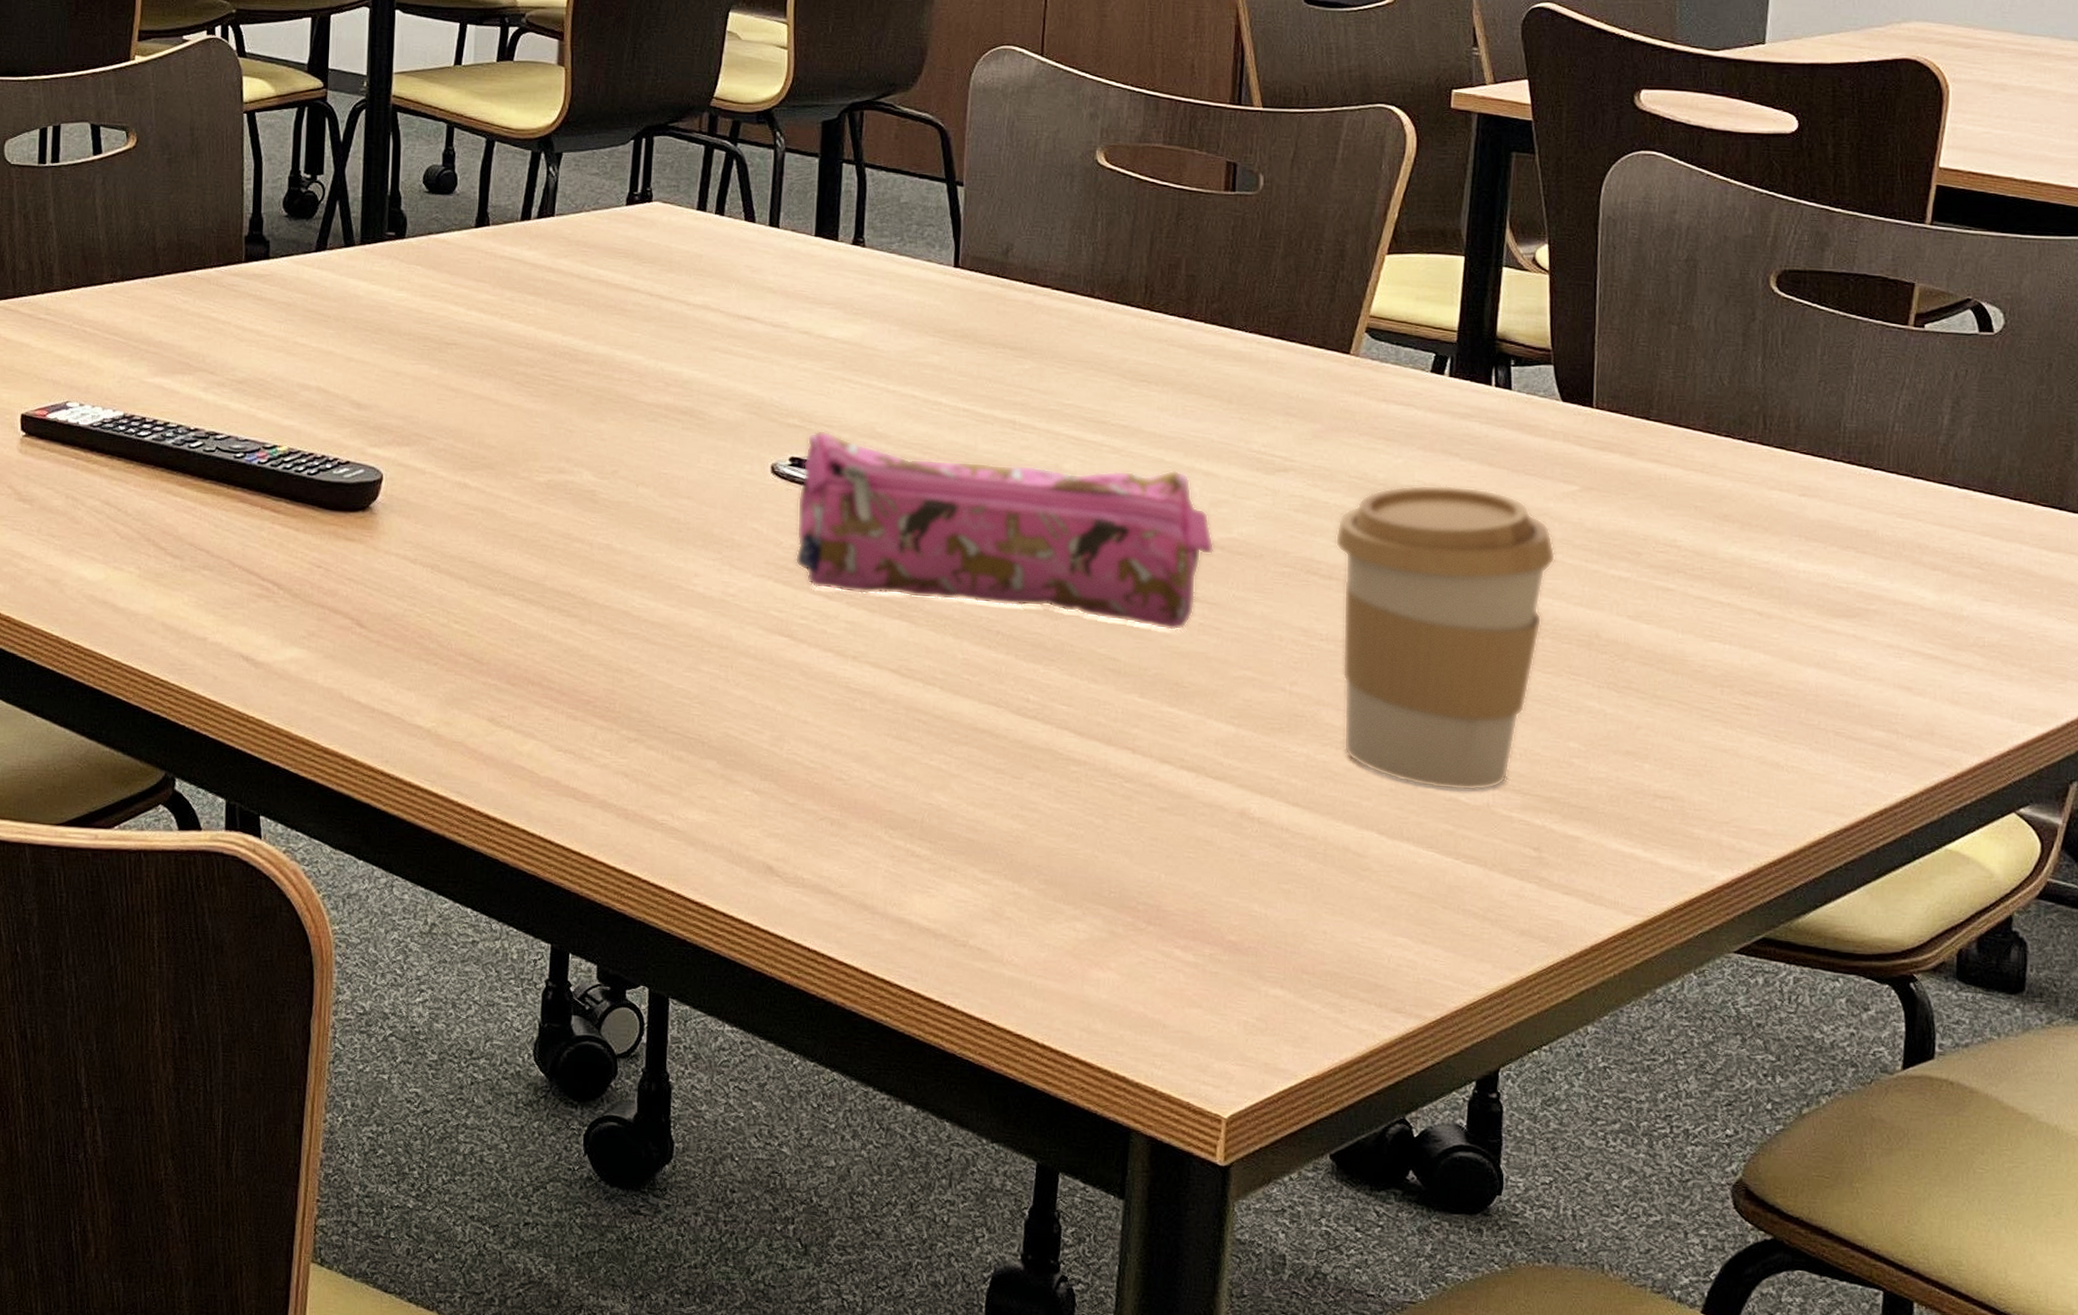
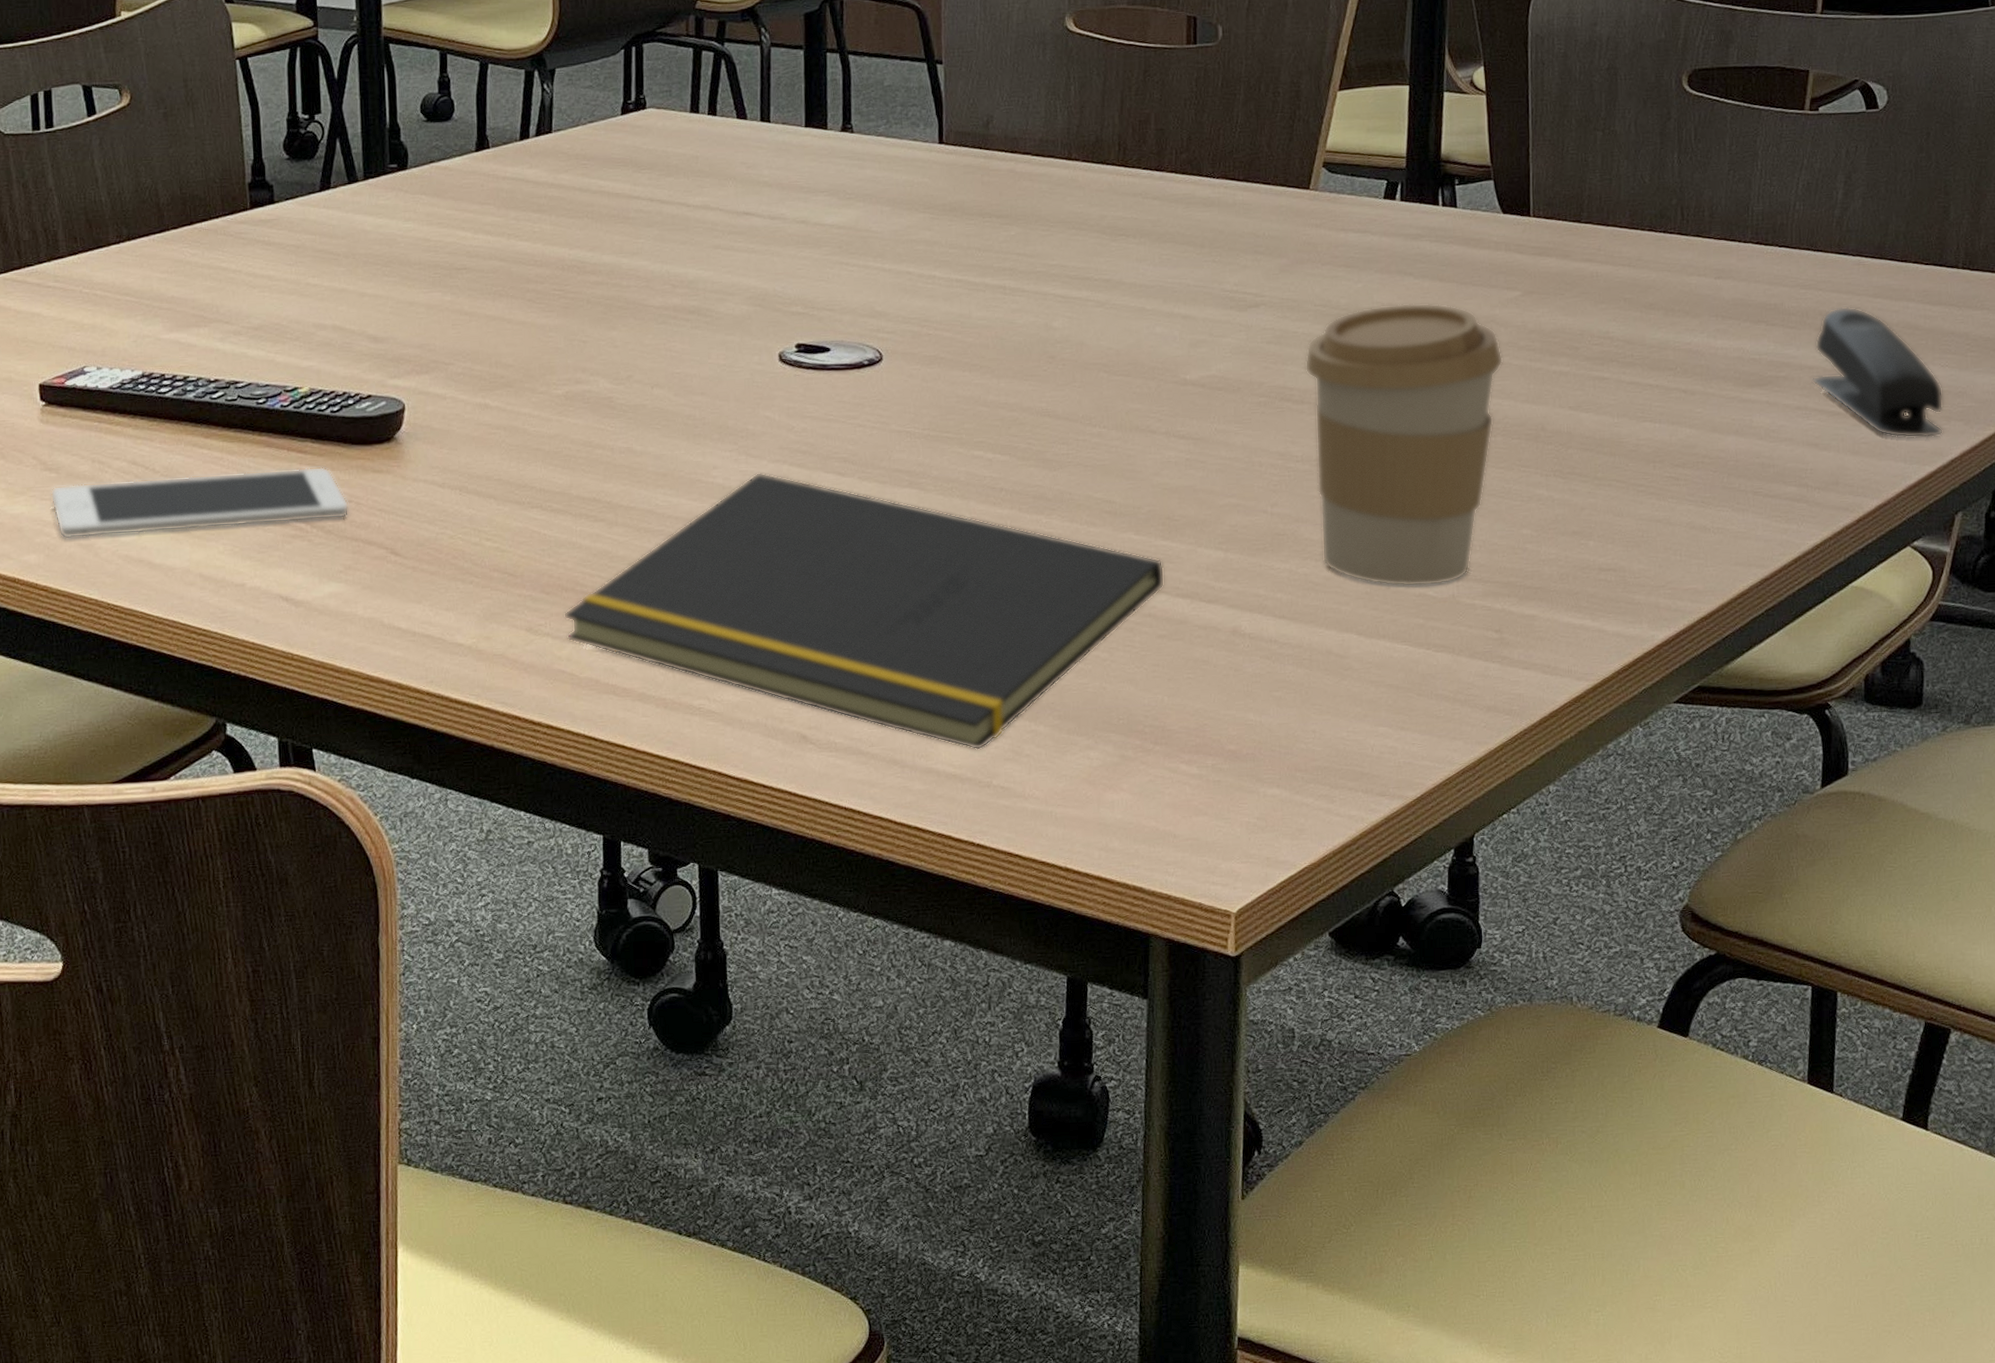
cell phone: none [21,517,318,584] -> present [50,466,349,539]
notepad: none [528,585,1169,906] -> present [564,472,1165,750]
pencil case: present [795,429,1215,631] -> none [806,314,1196,469]
stapler: none [1907,541,2059,696] -> present [1812,306,1943,438]

